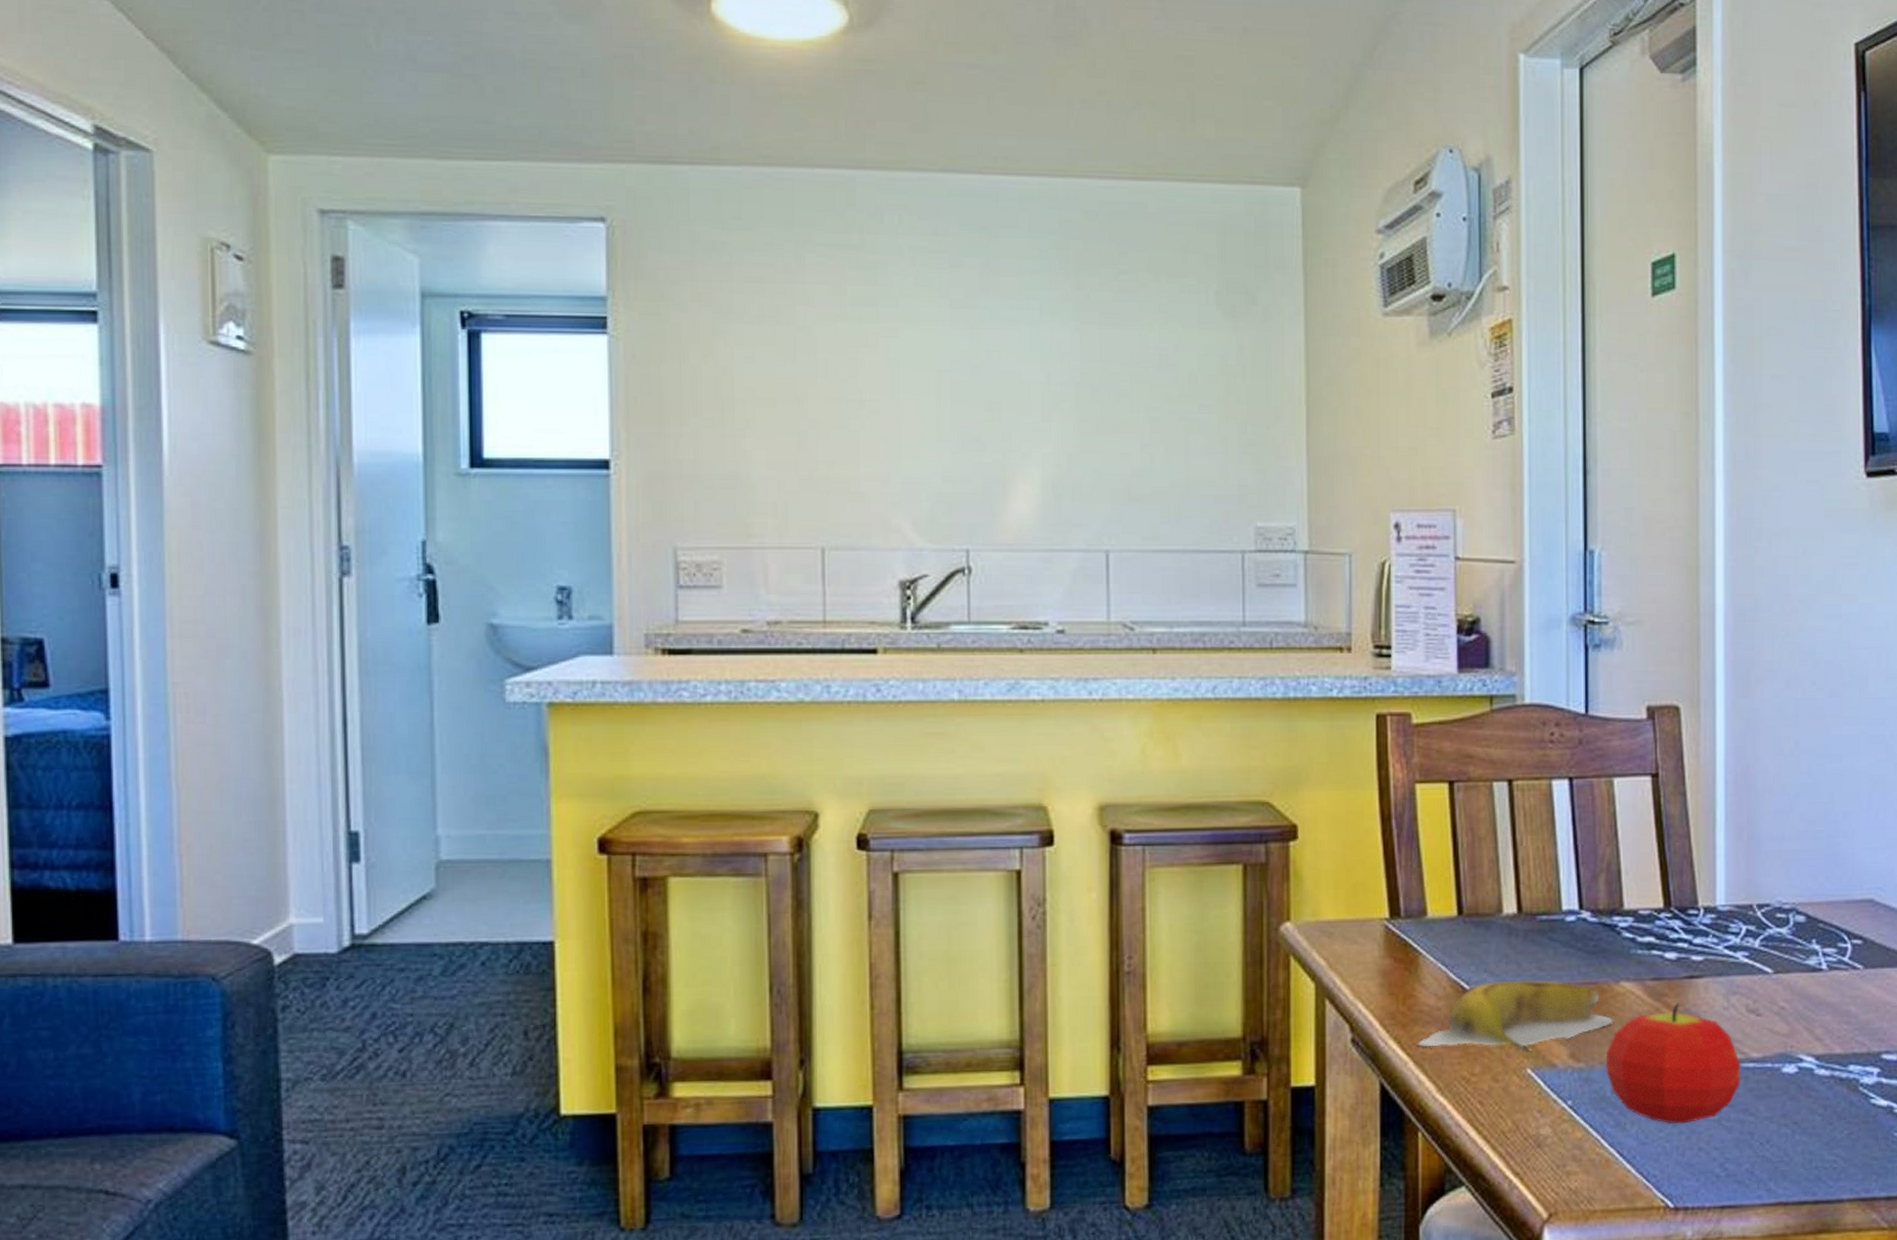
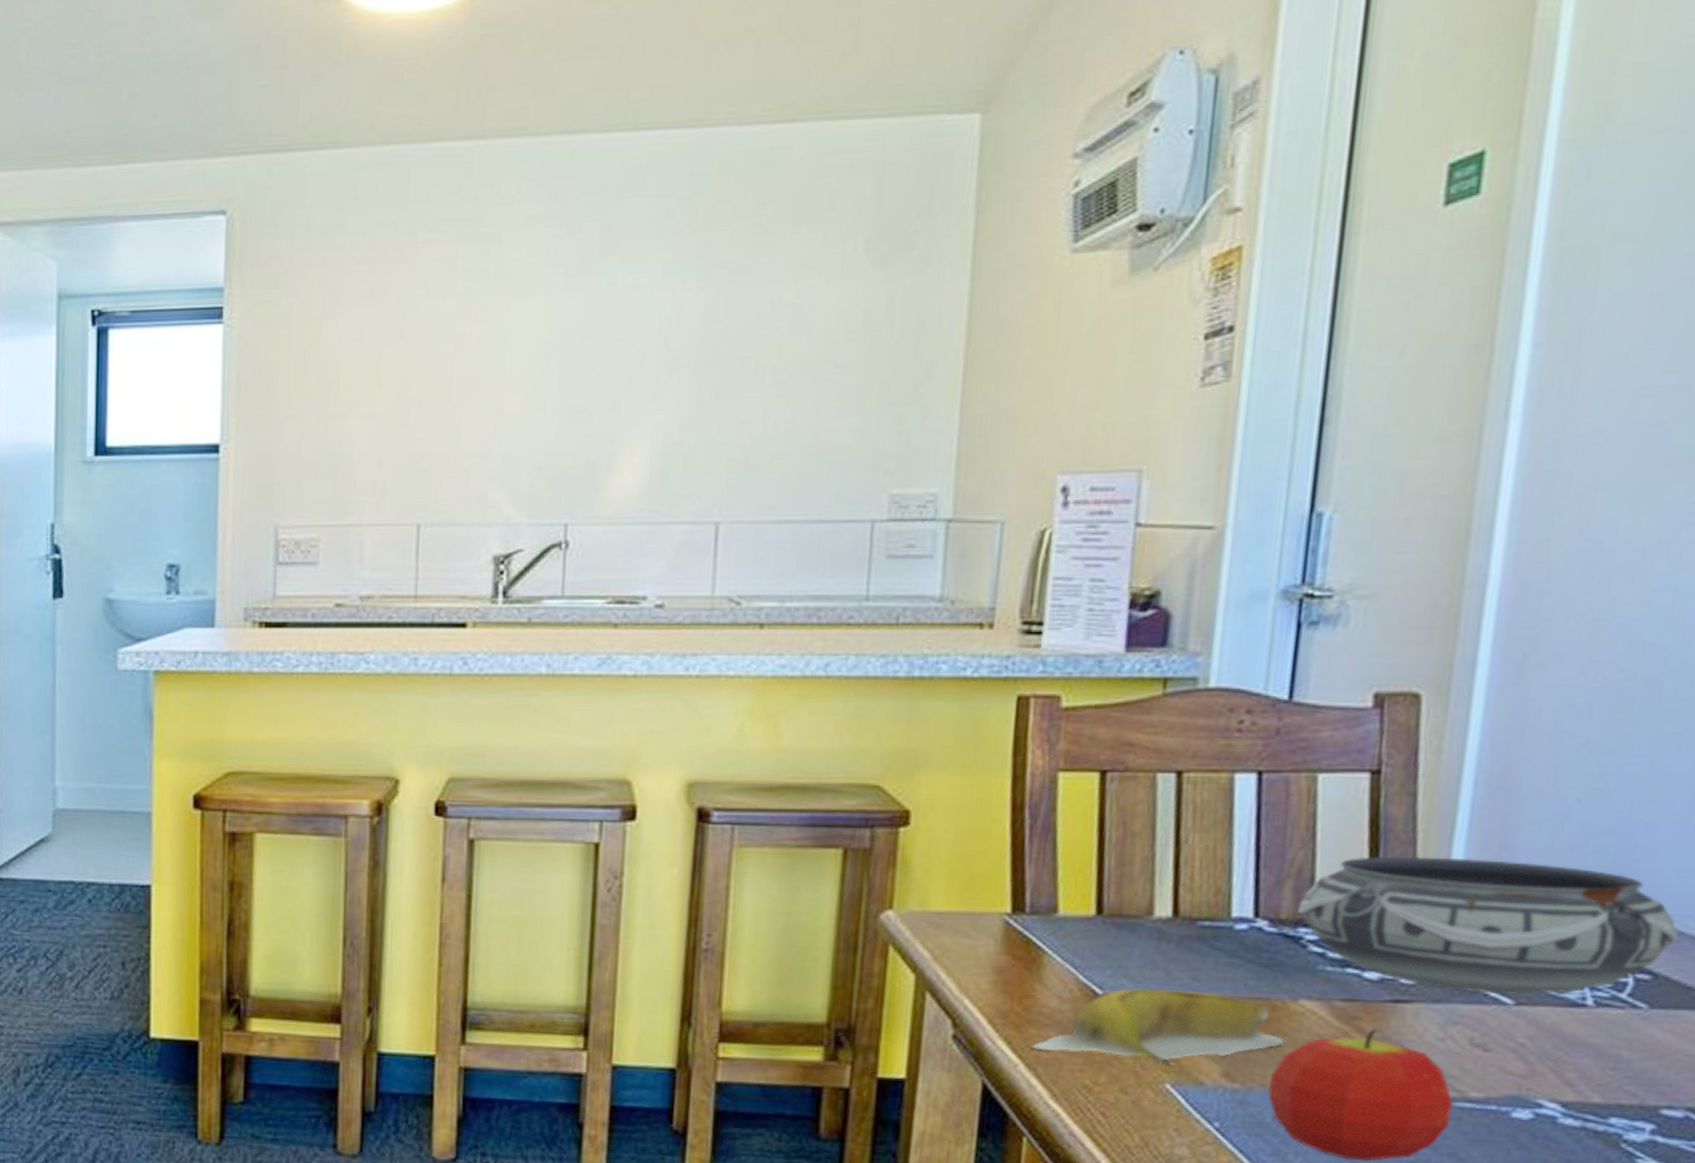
bowl: none [1611,847,1877,965] -> present [1298,856,1679,995]

